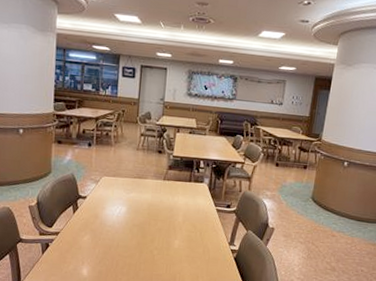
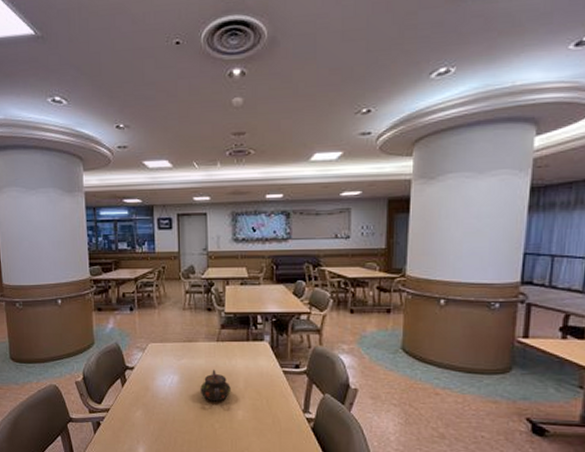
teapot: none [144,203,171,232] -> present [200,369,231,402]

